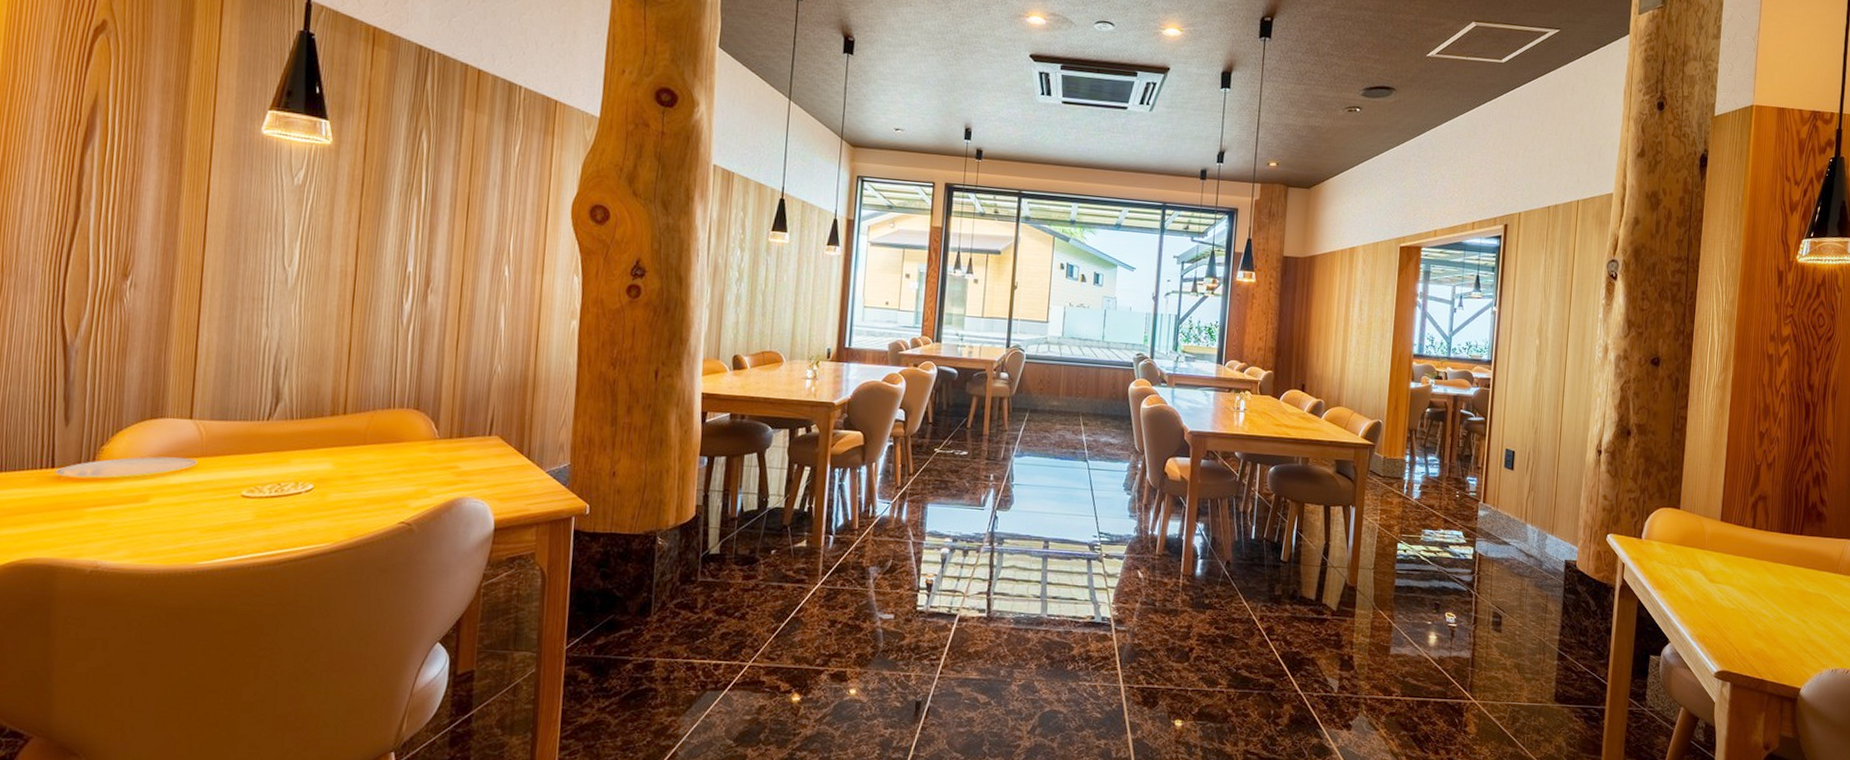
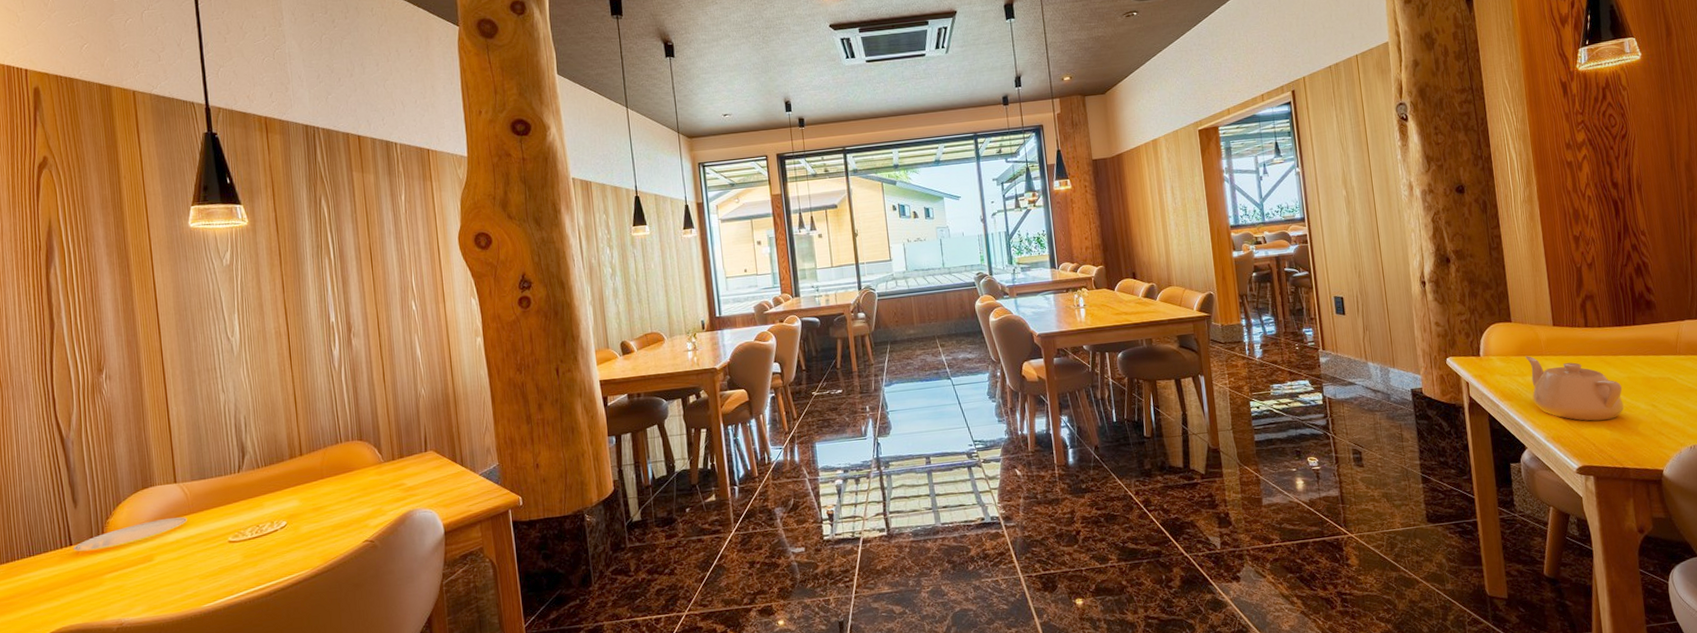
teapot: none [1685,547,1777,628] -> present [1525,356,1624,421]

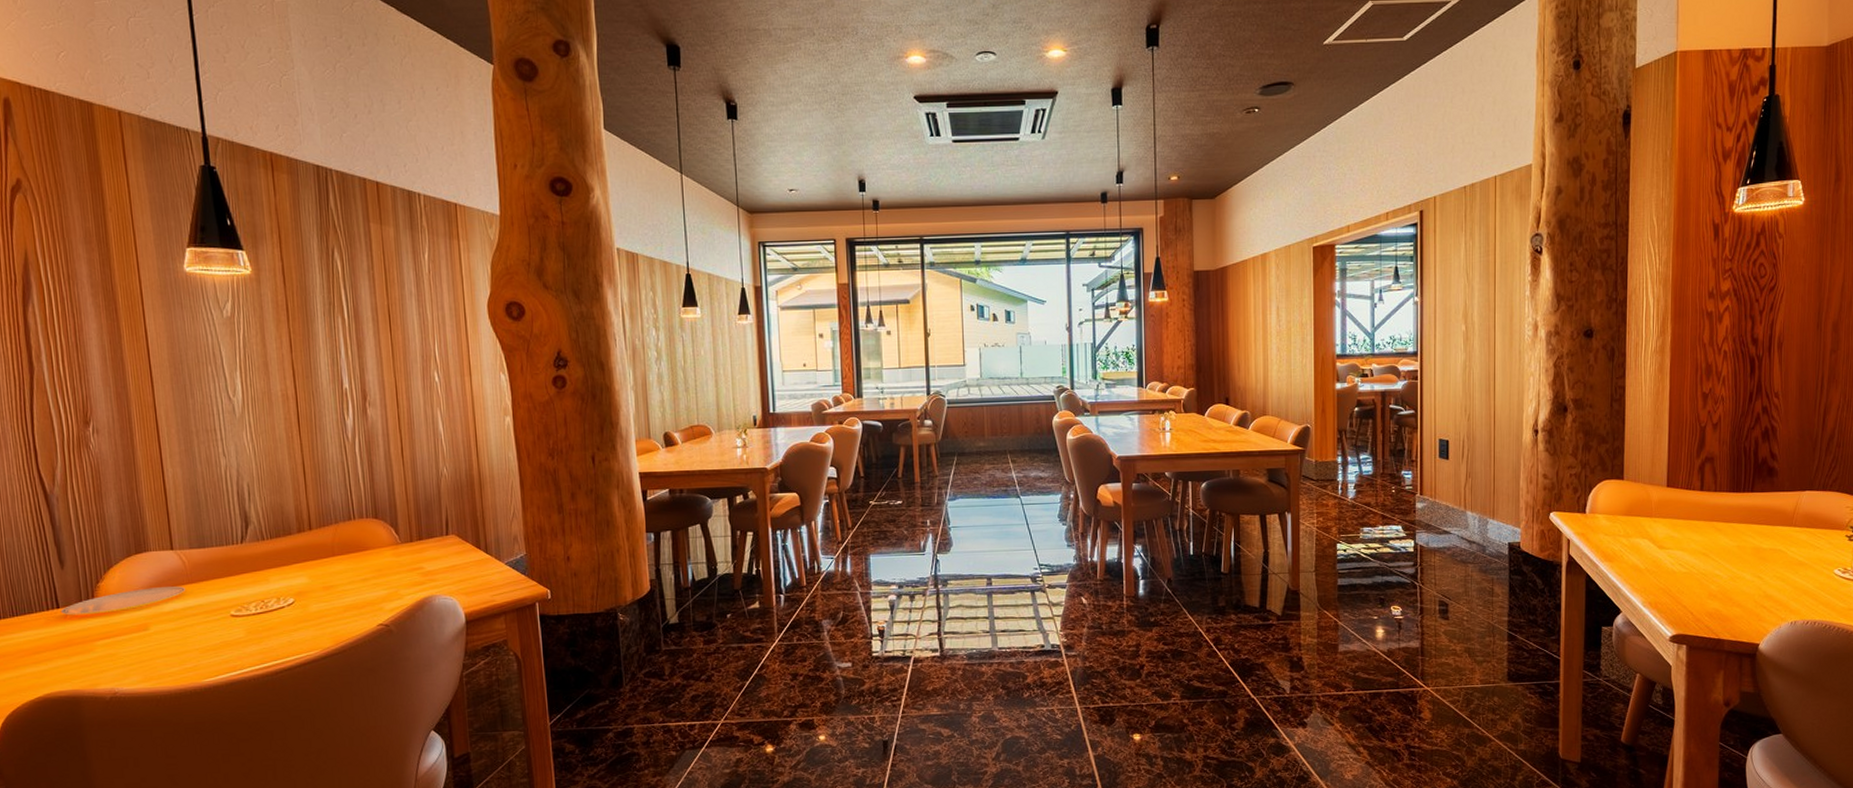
teapot: present [1525,356,1624,421] -> none [1633,517,1730,590]

